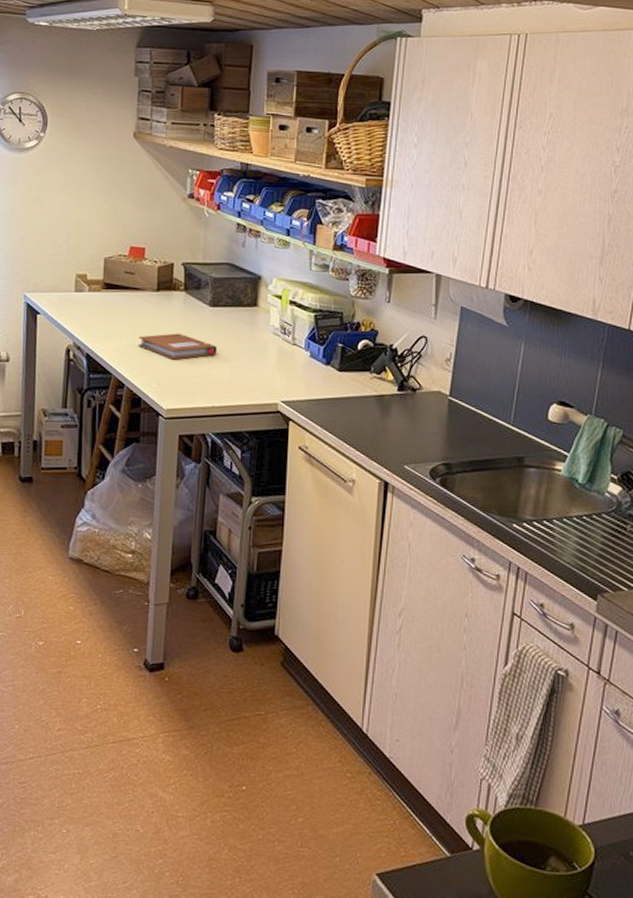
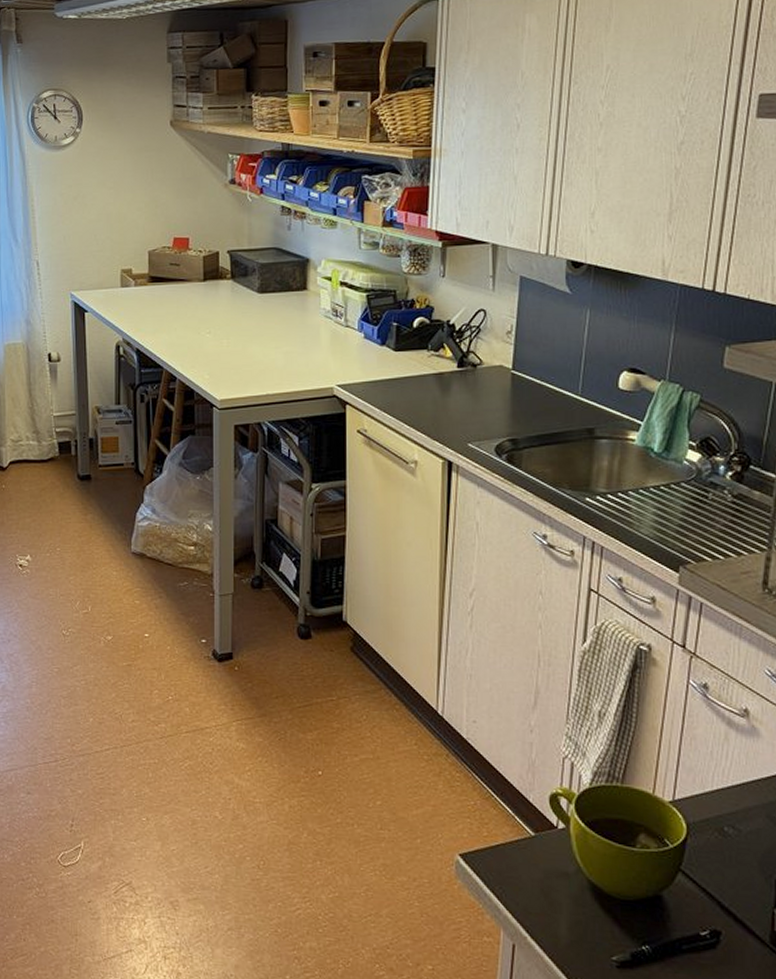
notebook: present [138,333,217,360] -> none [187,322,268,350]

